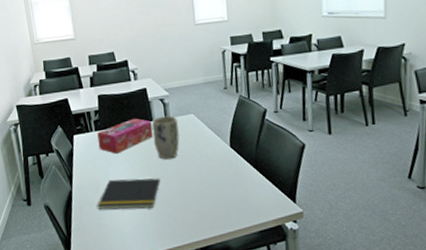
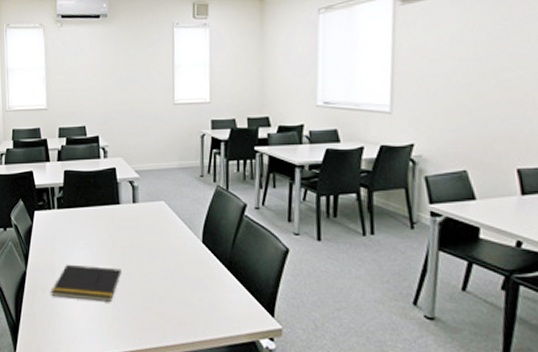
tissue box: present [97,118,153,154] -> none [59,199,118,236]
plant pot: present [151,116,180,160] -> none [118,200,148,249]

